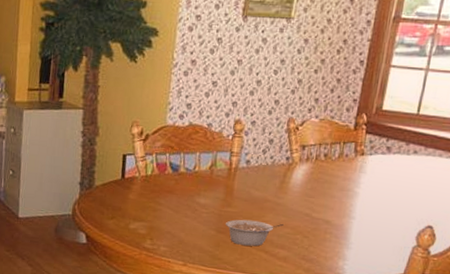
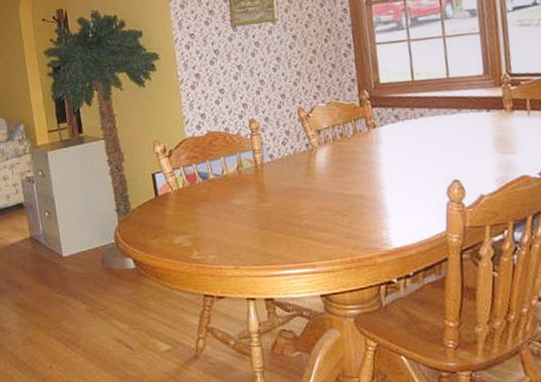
legume: present [226,219,283,247] -> none [266,208,320,237]

